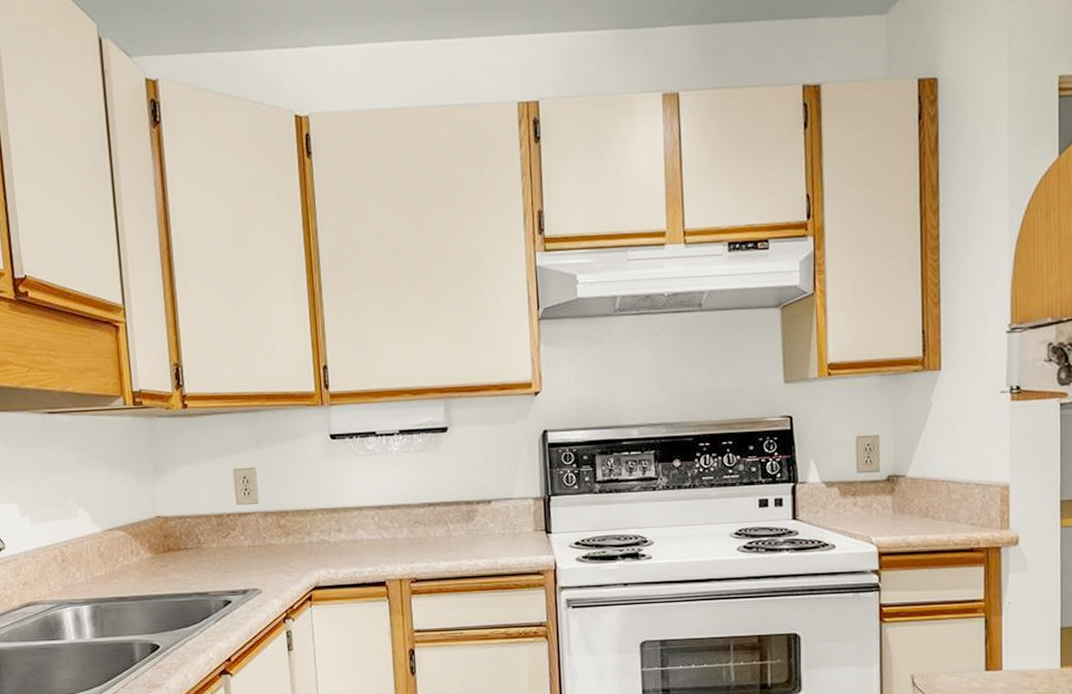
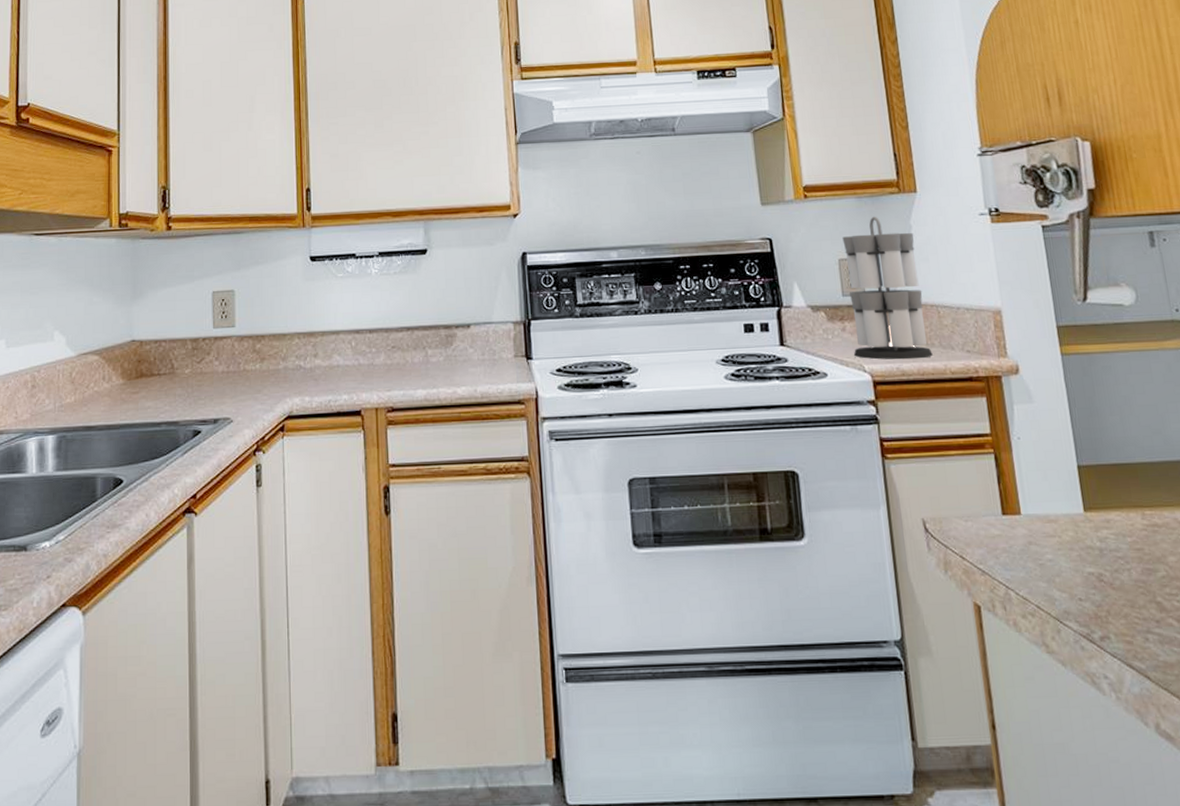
spice rack: none [862,394,938,533] -> present [842,216,933,360]

